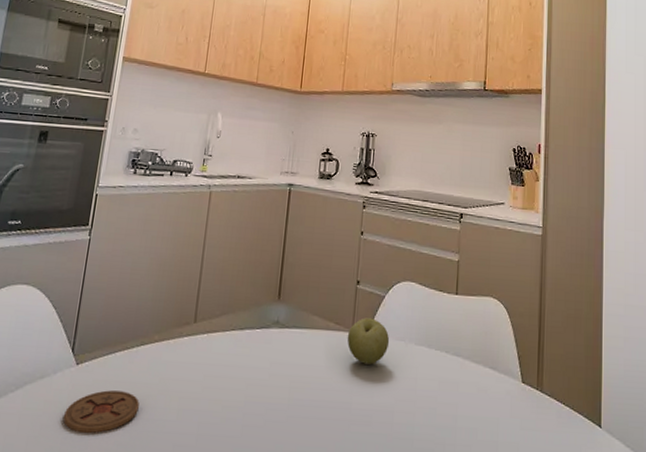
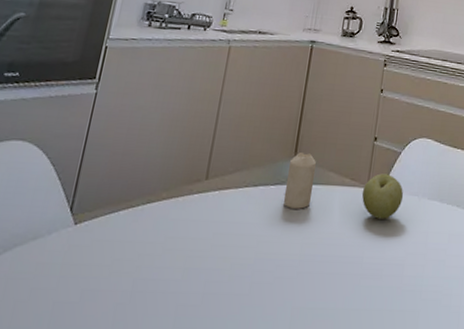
coaster: present [63,390,139,434] -> none [56,250,143,297]
candle: none [269,296,301,353] -> present [283,153,317,209]

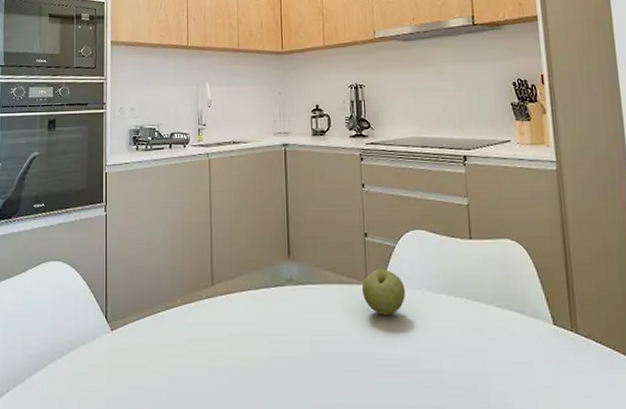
candle: present [283,153,317,209] -> none [284,254,313,309]

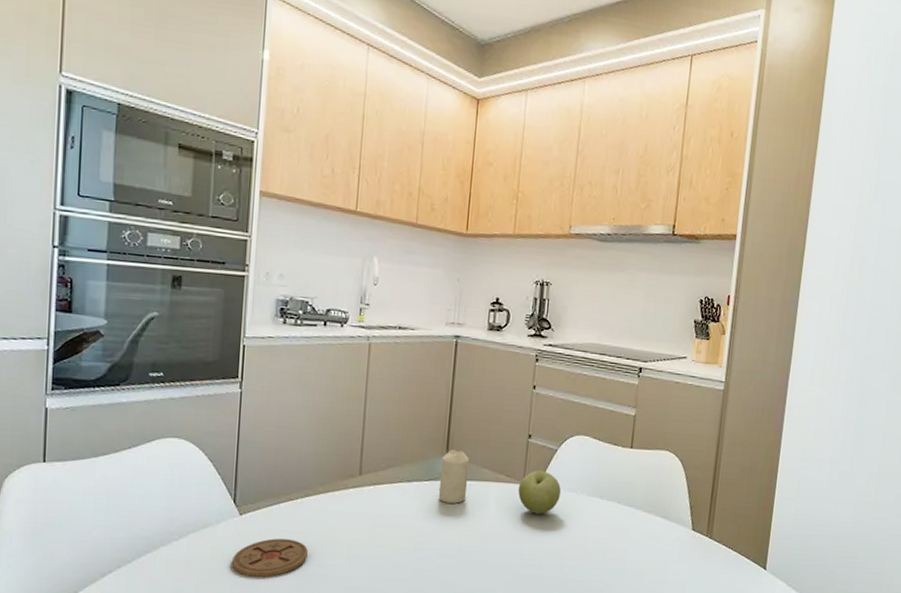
coaster: none [106,353,172,393] -> present [231,538,308,578]
candle: none [284,254,313,309] -> present [438,450,470,504]

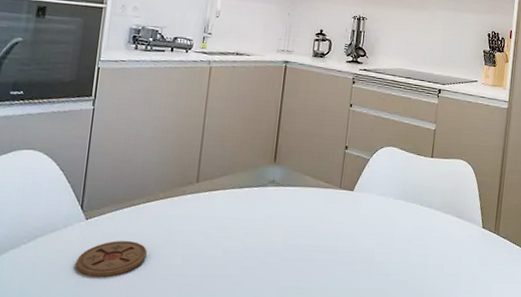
candle: present [438,450,470,504] -> none [266,159,295,207]
apple: present [518,470,562,514] -> none [335,177,373,216]

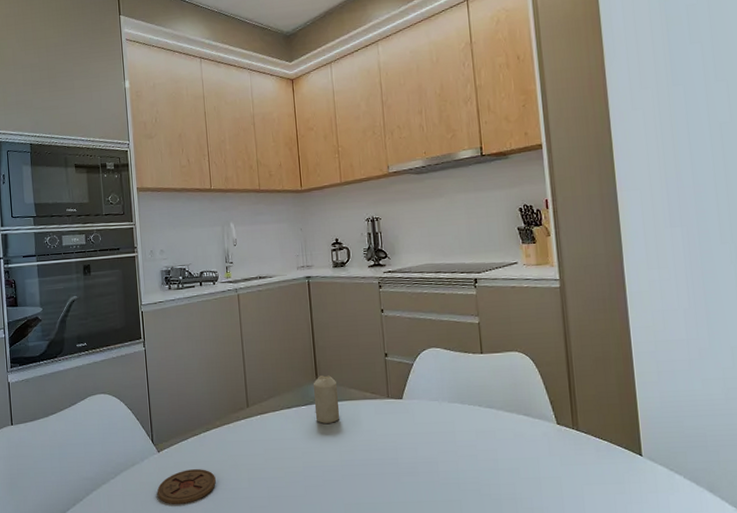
candle: none [266,159,295,207] -> present [313,375,340,424]

